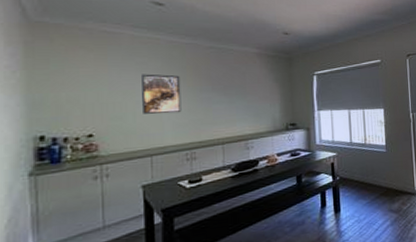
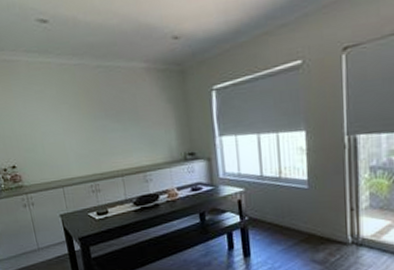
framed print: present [142,74,182,114] -> none [42,102,81,145]

